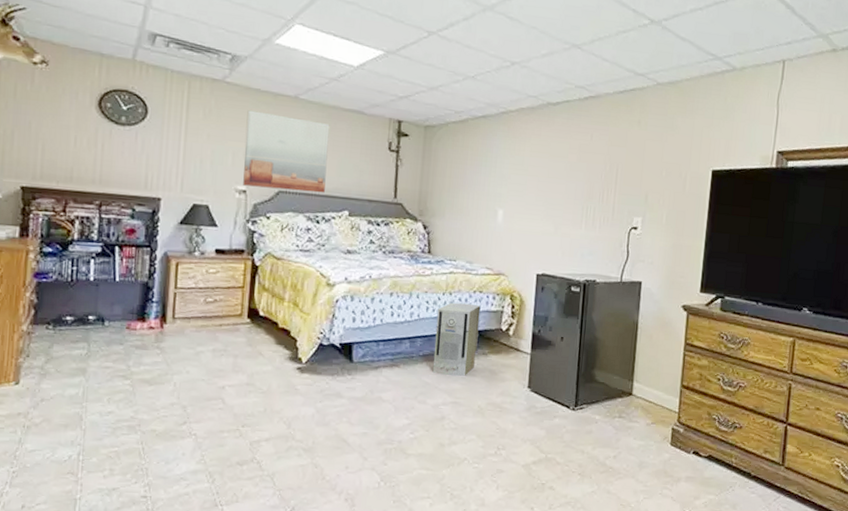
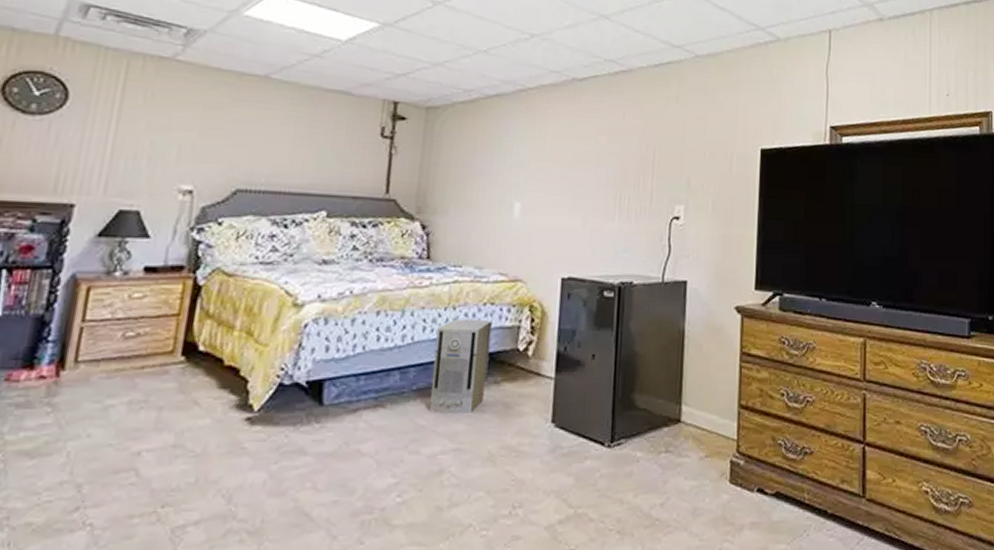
wall art: present [243,110,330,193] -> none [189,93,308,190]

